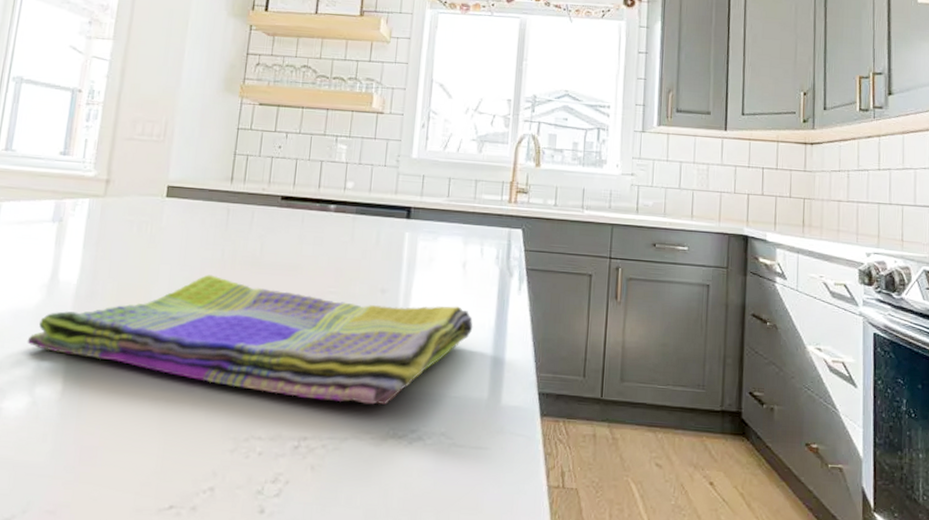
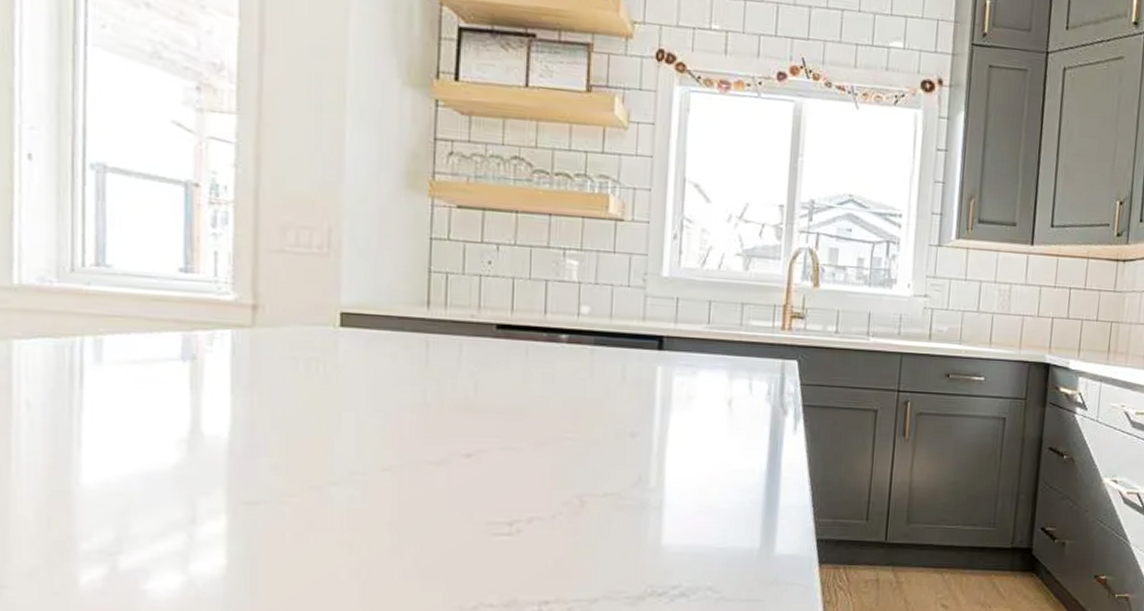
dish towel: present [27,274,473,405] -> none [169,421,742,562]

